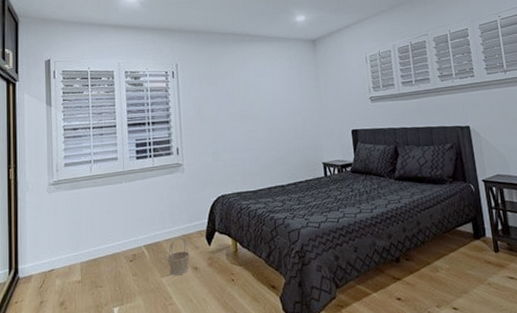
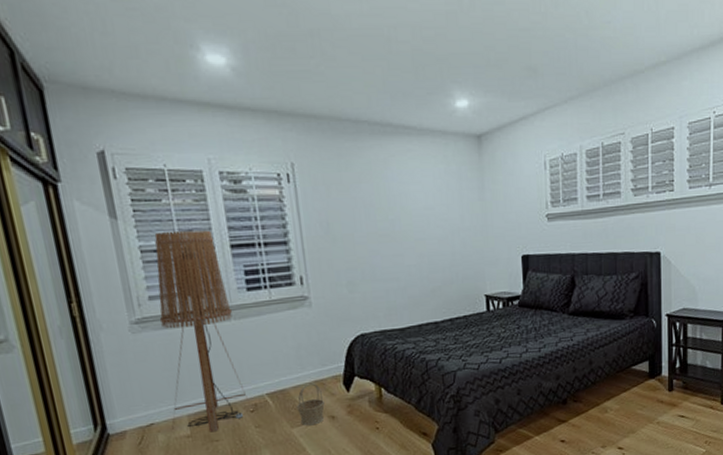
floor lamp: none [67,113,132,279] -> present [154,230,252,433]

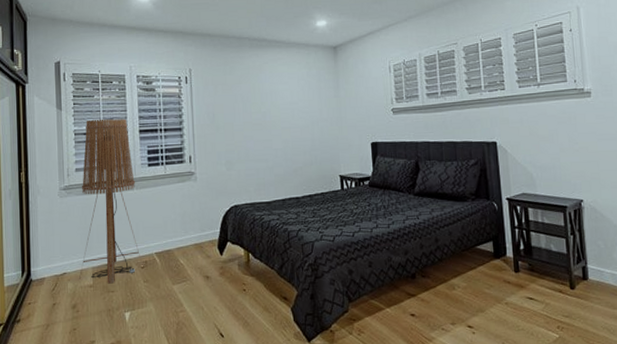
basket: present [295,382,325,426] -> none [177,245,201,284]

